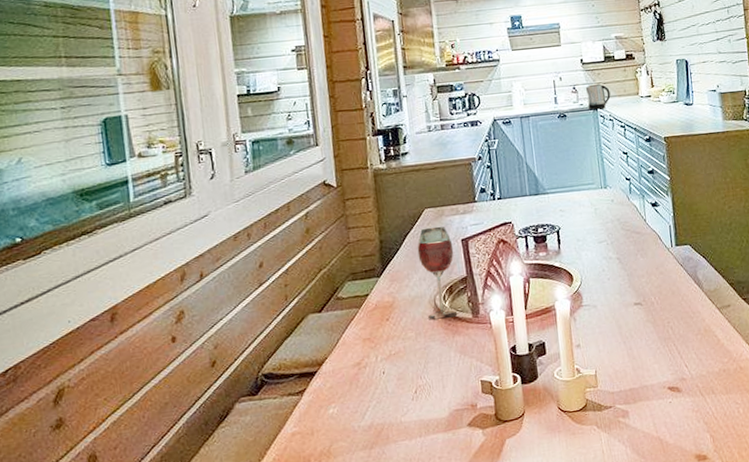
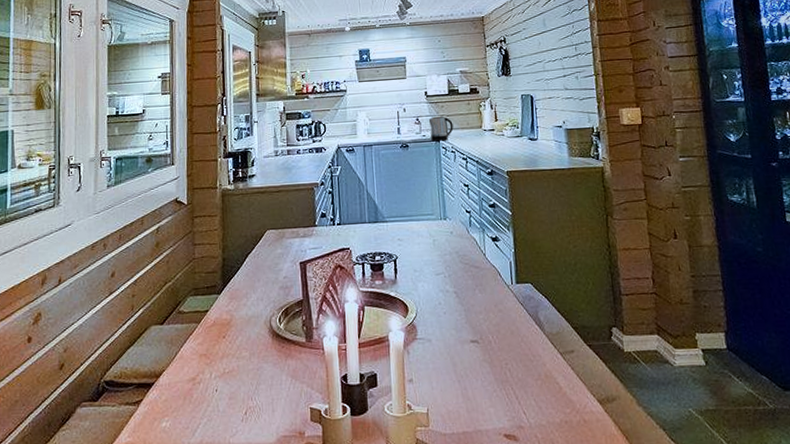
wineglass: present [417,226,458,321] -> none [257,248,292,342]

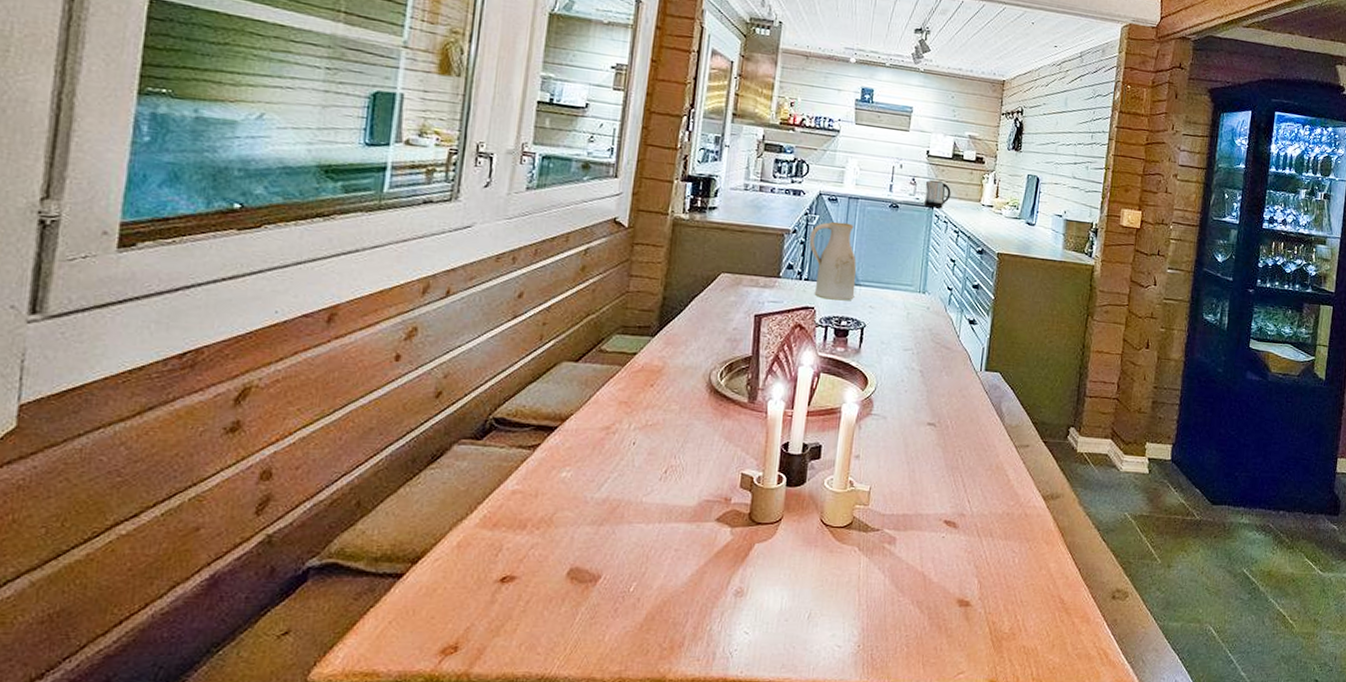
ceramic pitcher: none [335,168,383,239] -> present [809,221,857,301]

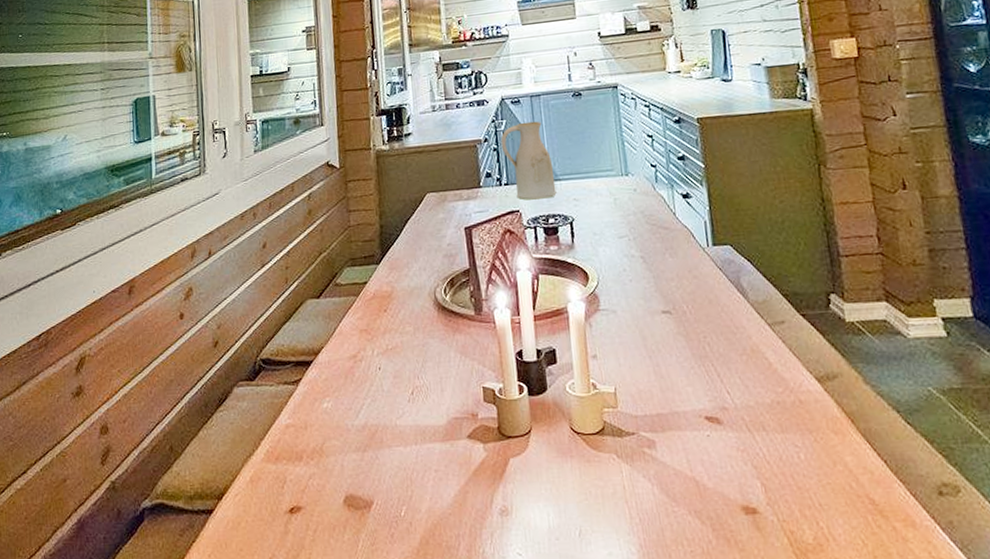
kettle: present [924,179,951,209] -> none [603,58,633,88]

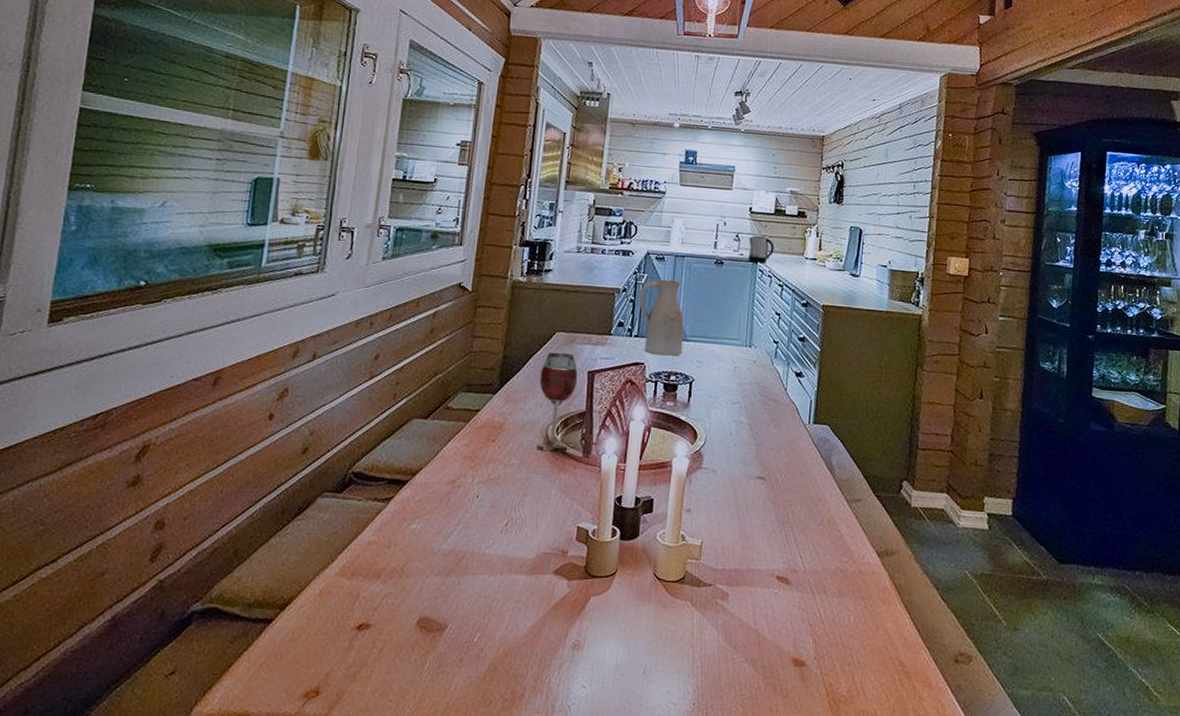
wineglass: none [418,212,459,315] -> present [536,352,578,453]
kettle: none [603,58,633,88] -> present [748,234,774,264]

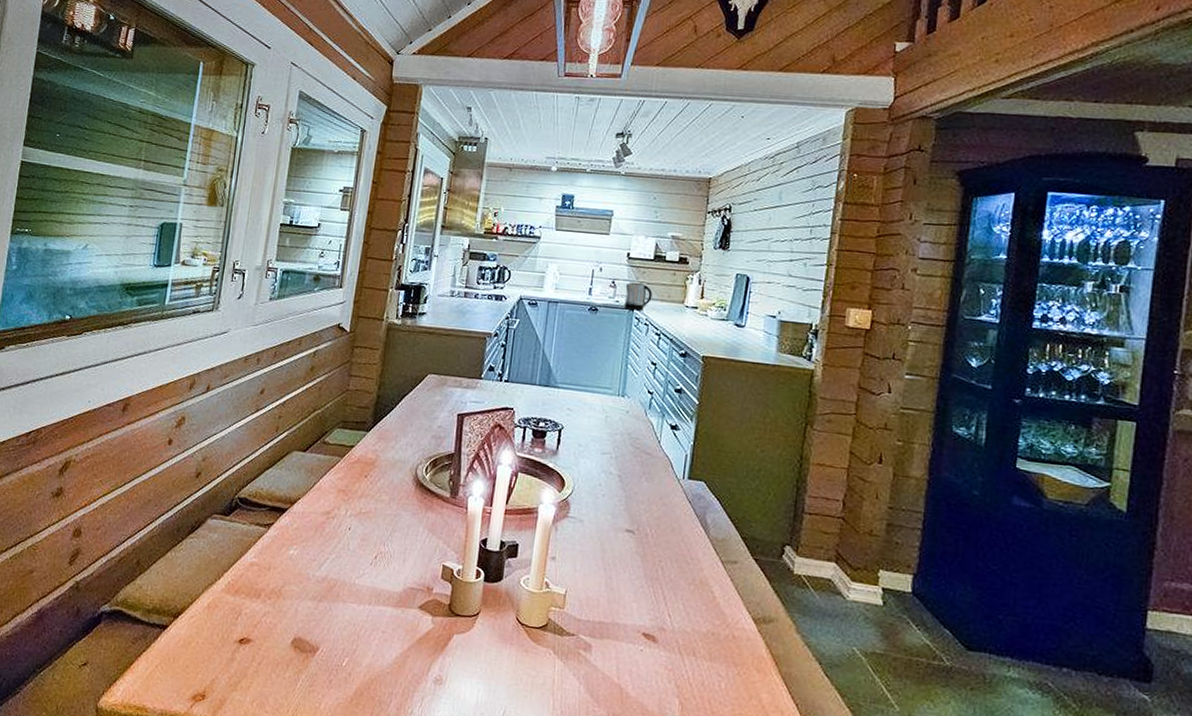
wineglass: present [536,352,578,453] -> none [406,393,448,492]
ceramic pitcher: present [638,279,684,356] -> none [509,325,555,403]

